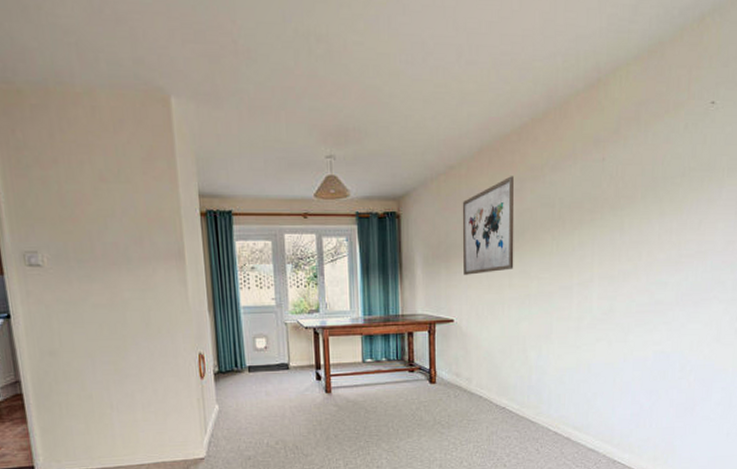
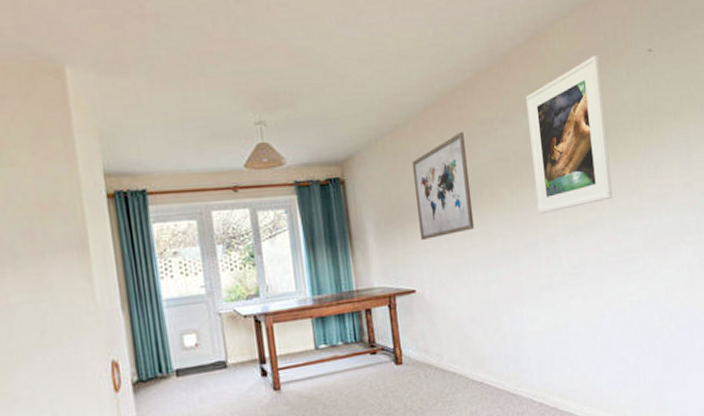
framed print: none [576,106,657,261] -> present [525,56,613,215]

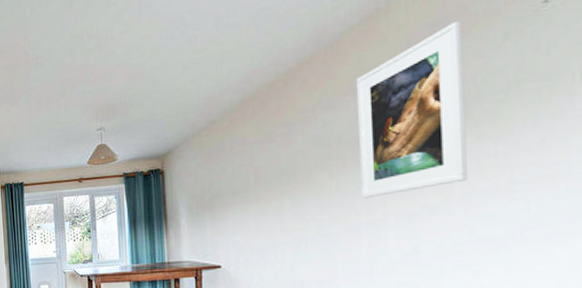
wall art: present [411,132,475,240] -> none [225,121,286,222]

